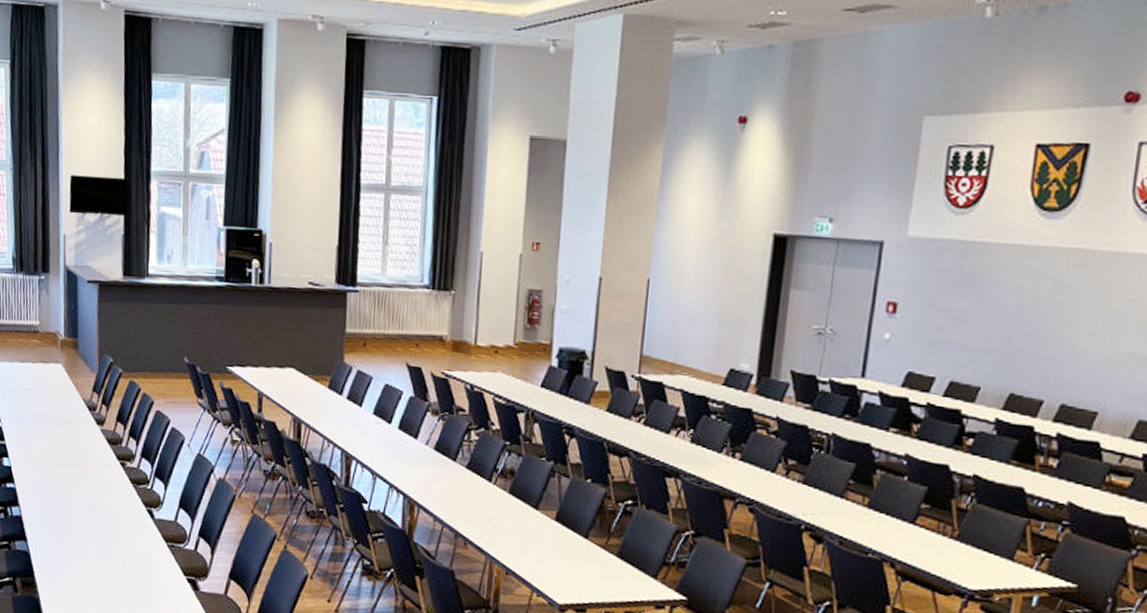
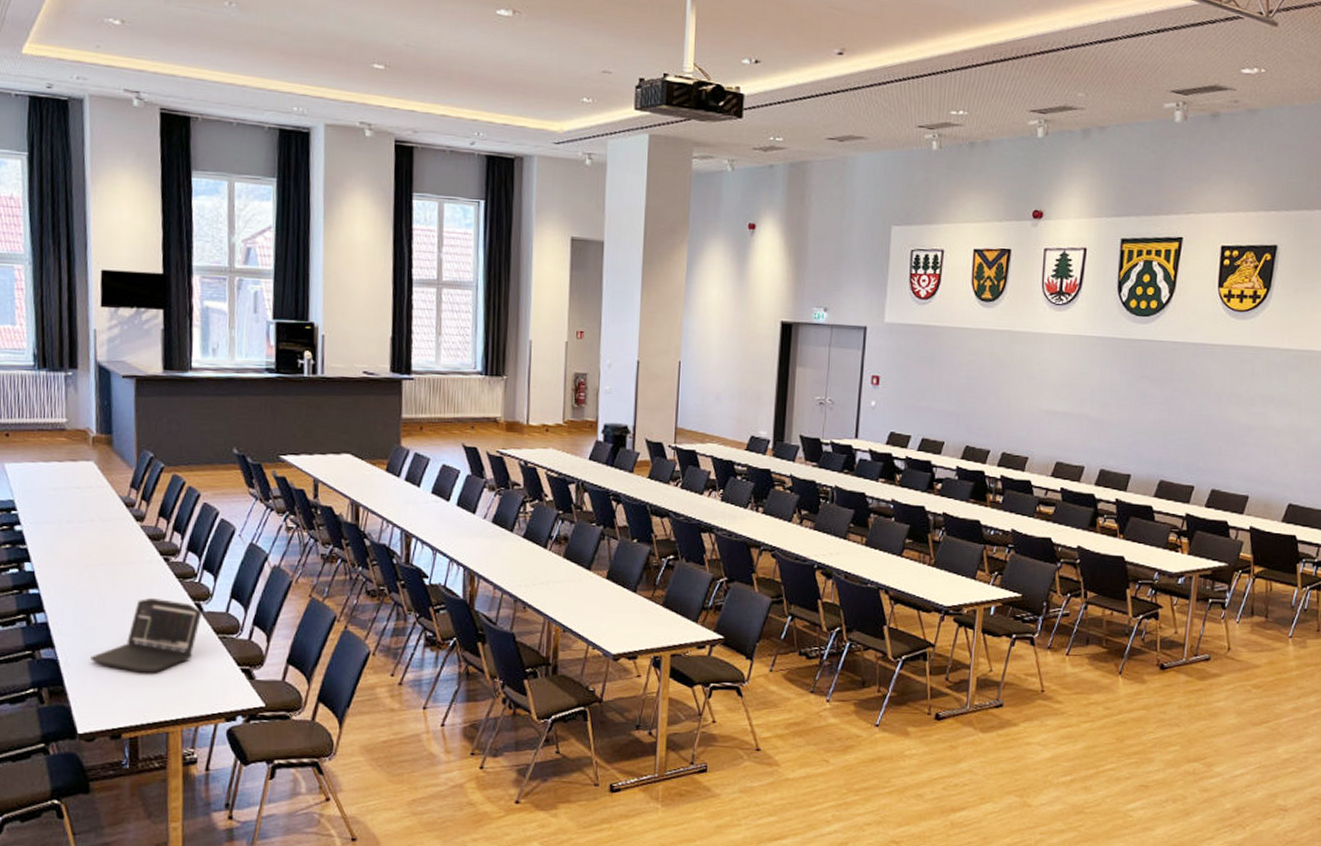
laptop: none [56,500,154,575] -> present [90,597,203,674]

